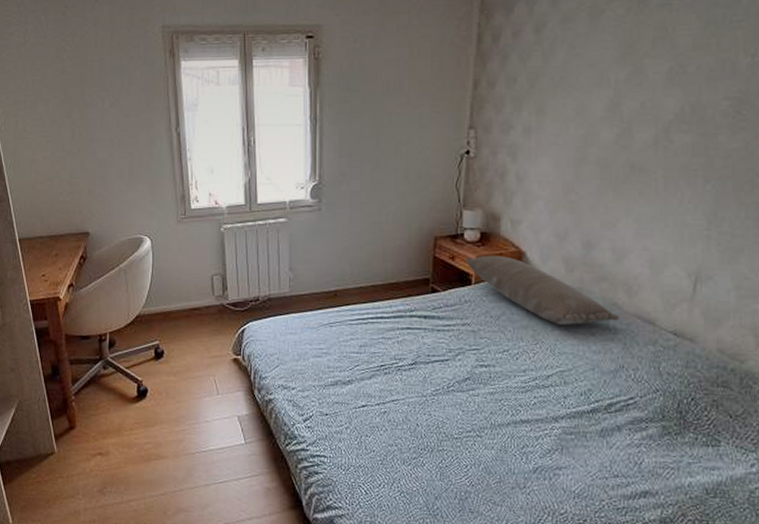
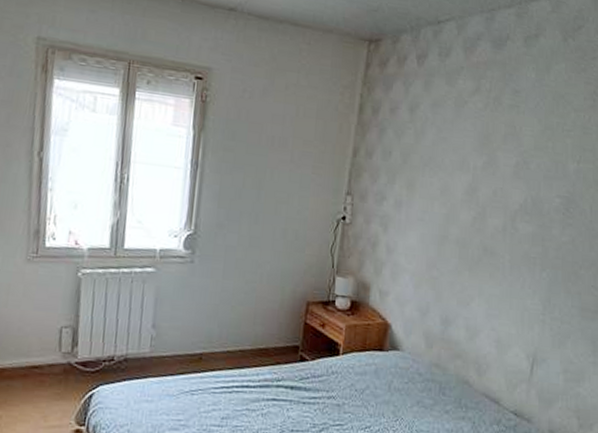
pillow: present [465,255,620,325] -> none [335,325,470,402]

